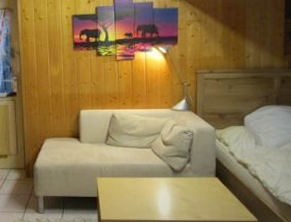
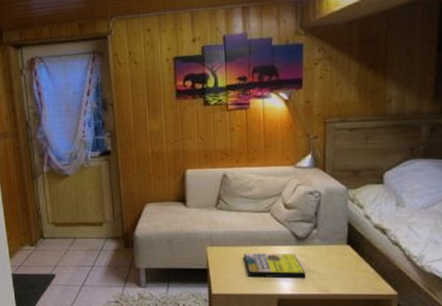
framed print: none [129,184,181,206] -> present [244,253,306,278]

